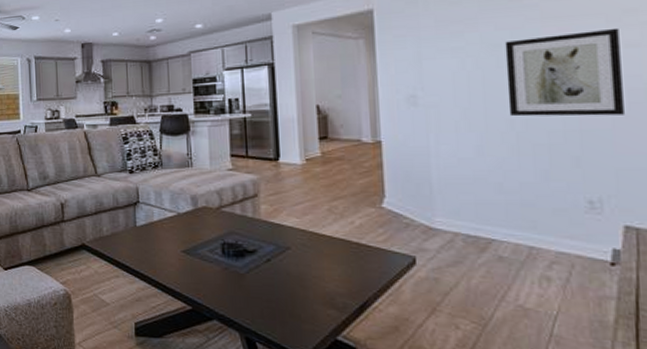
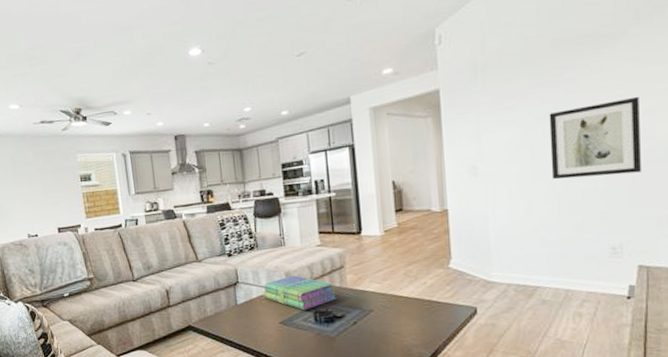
stack of books: none [165,200,249,240] -> present [262,275,337,311]

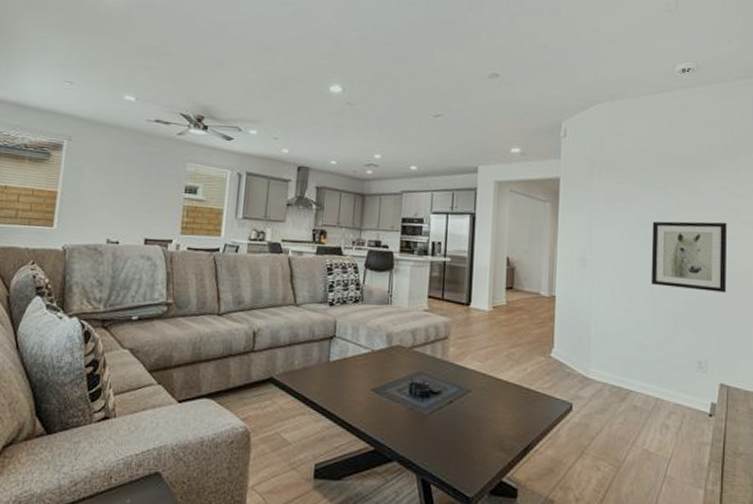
stack of books: present [262,275,337,311] -> none [359,338,437,380]

